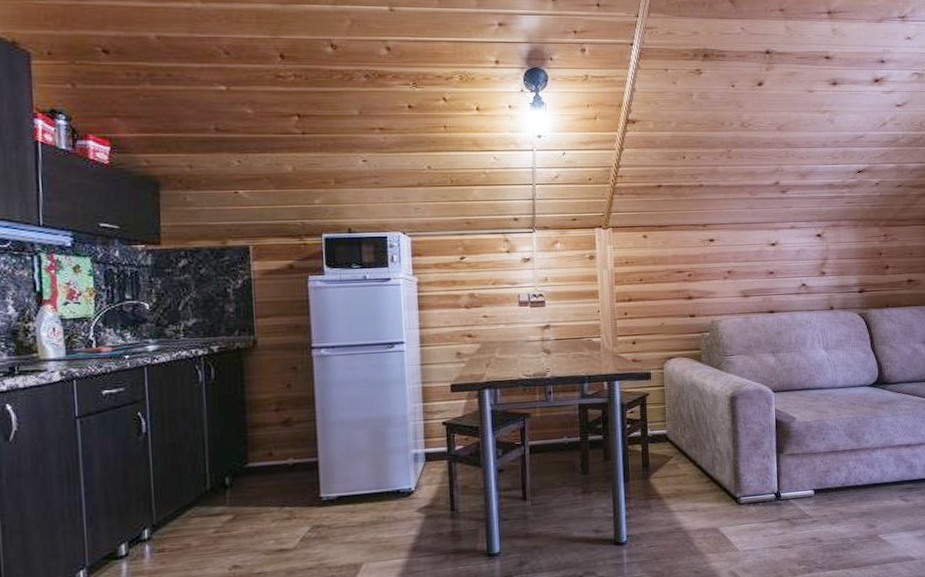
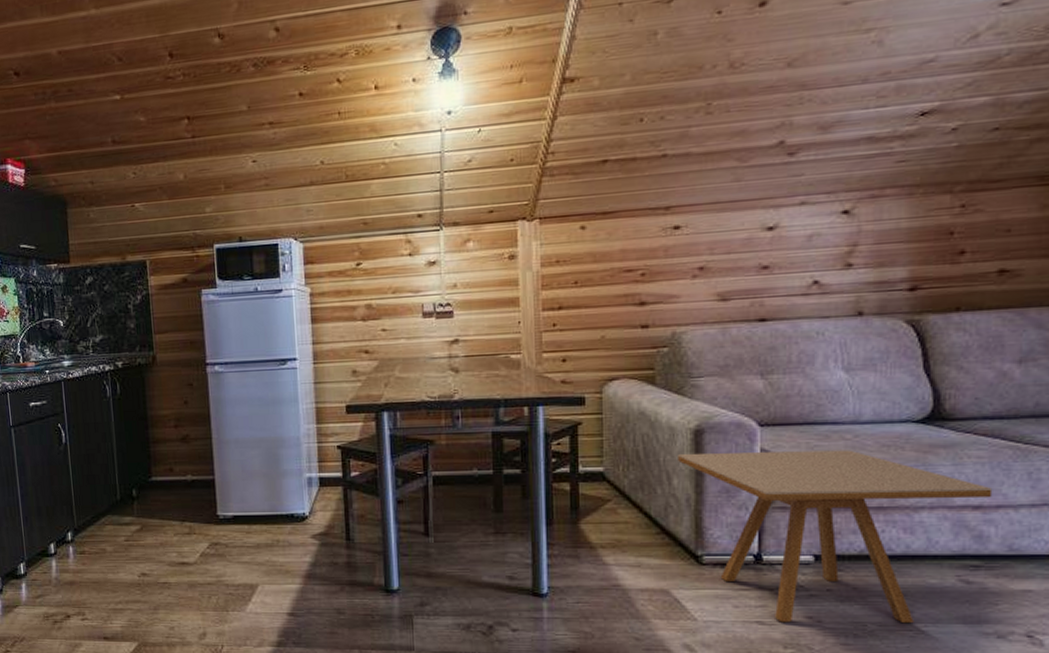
side table: none [720,408,916,545] -> present [678,450,993,624]

